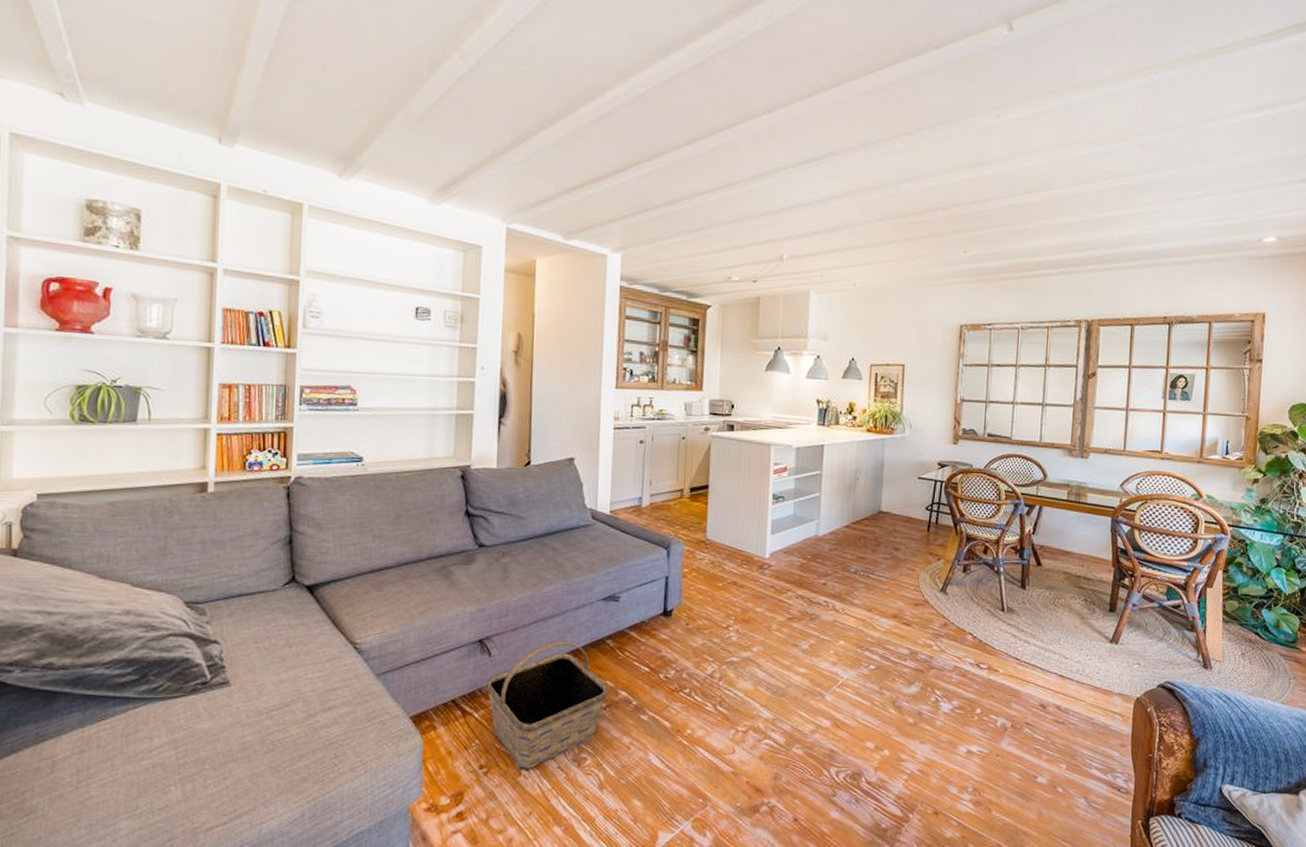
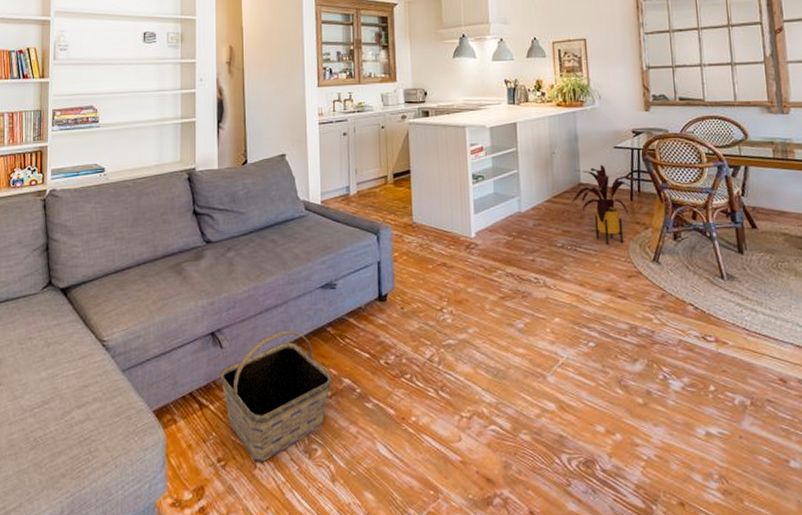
house plant: none [870,494,938,573] -> present [572,164,639,244]

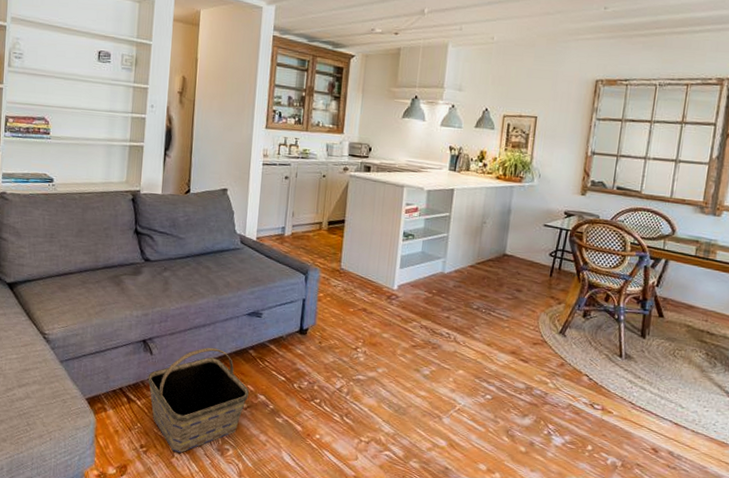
house plant: present [572,164,639,244] -> none [494,239,561,314]

